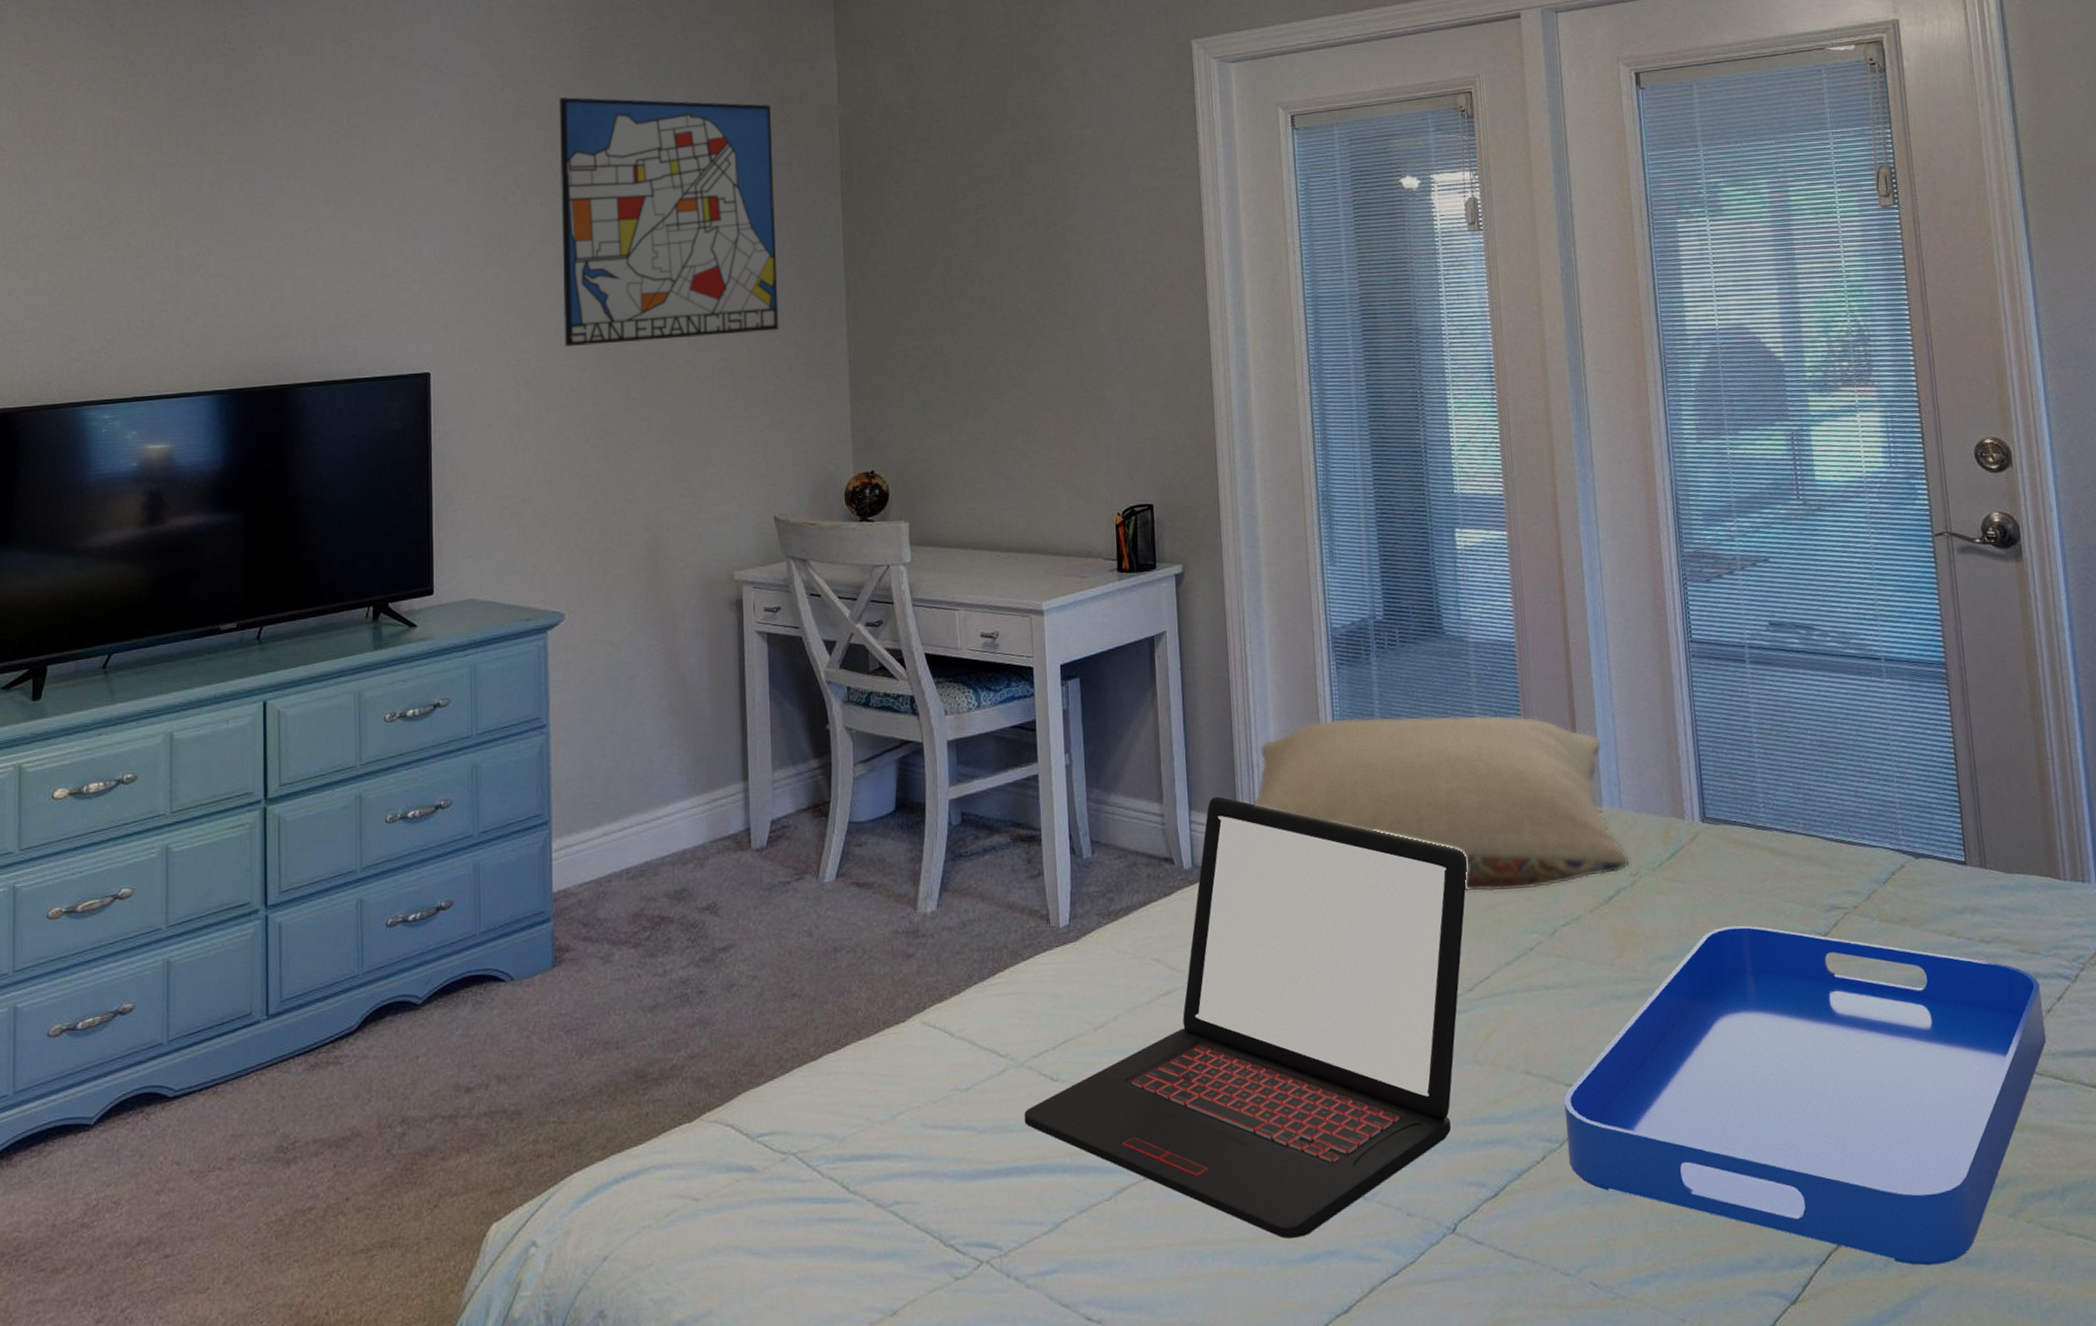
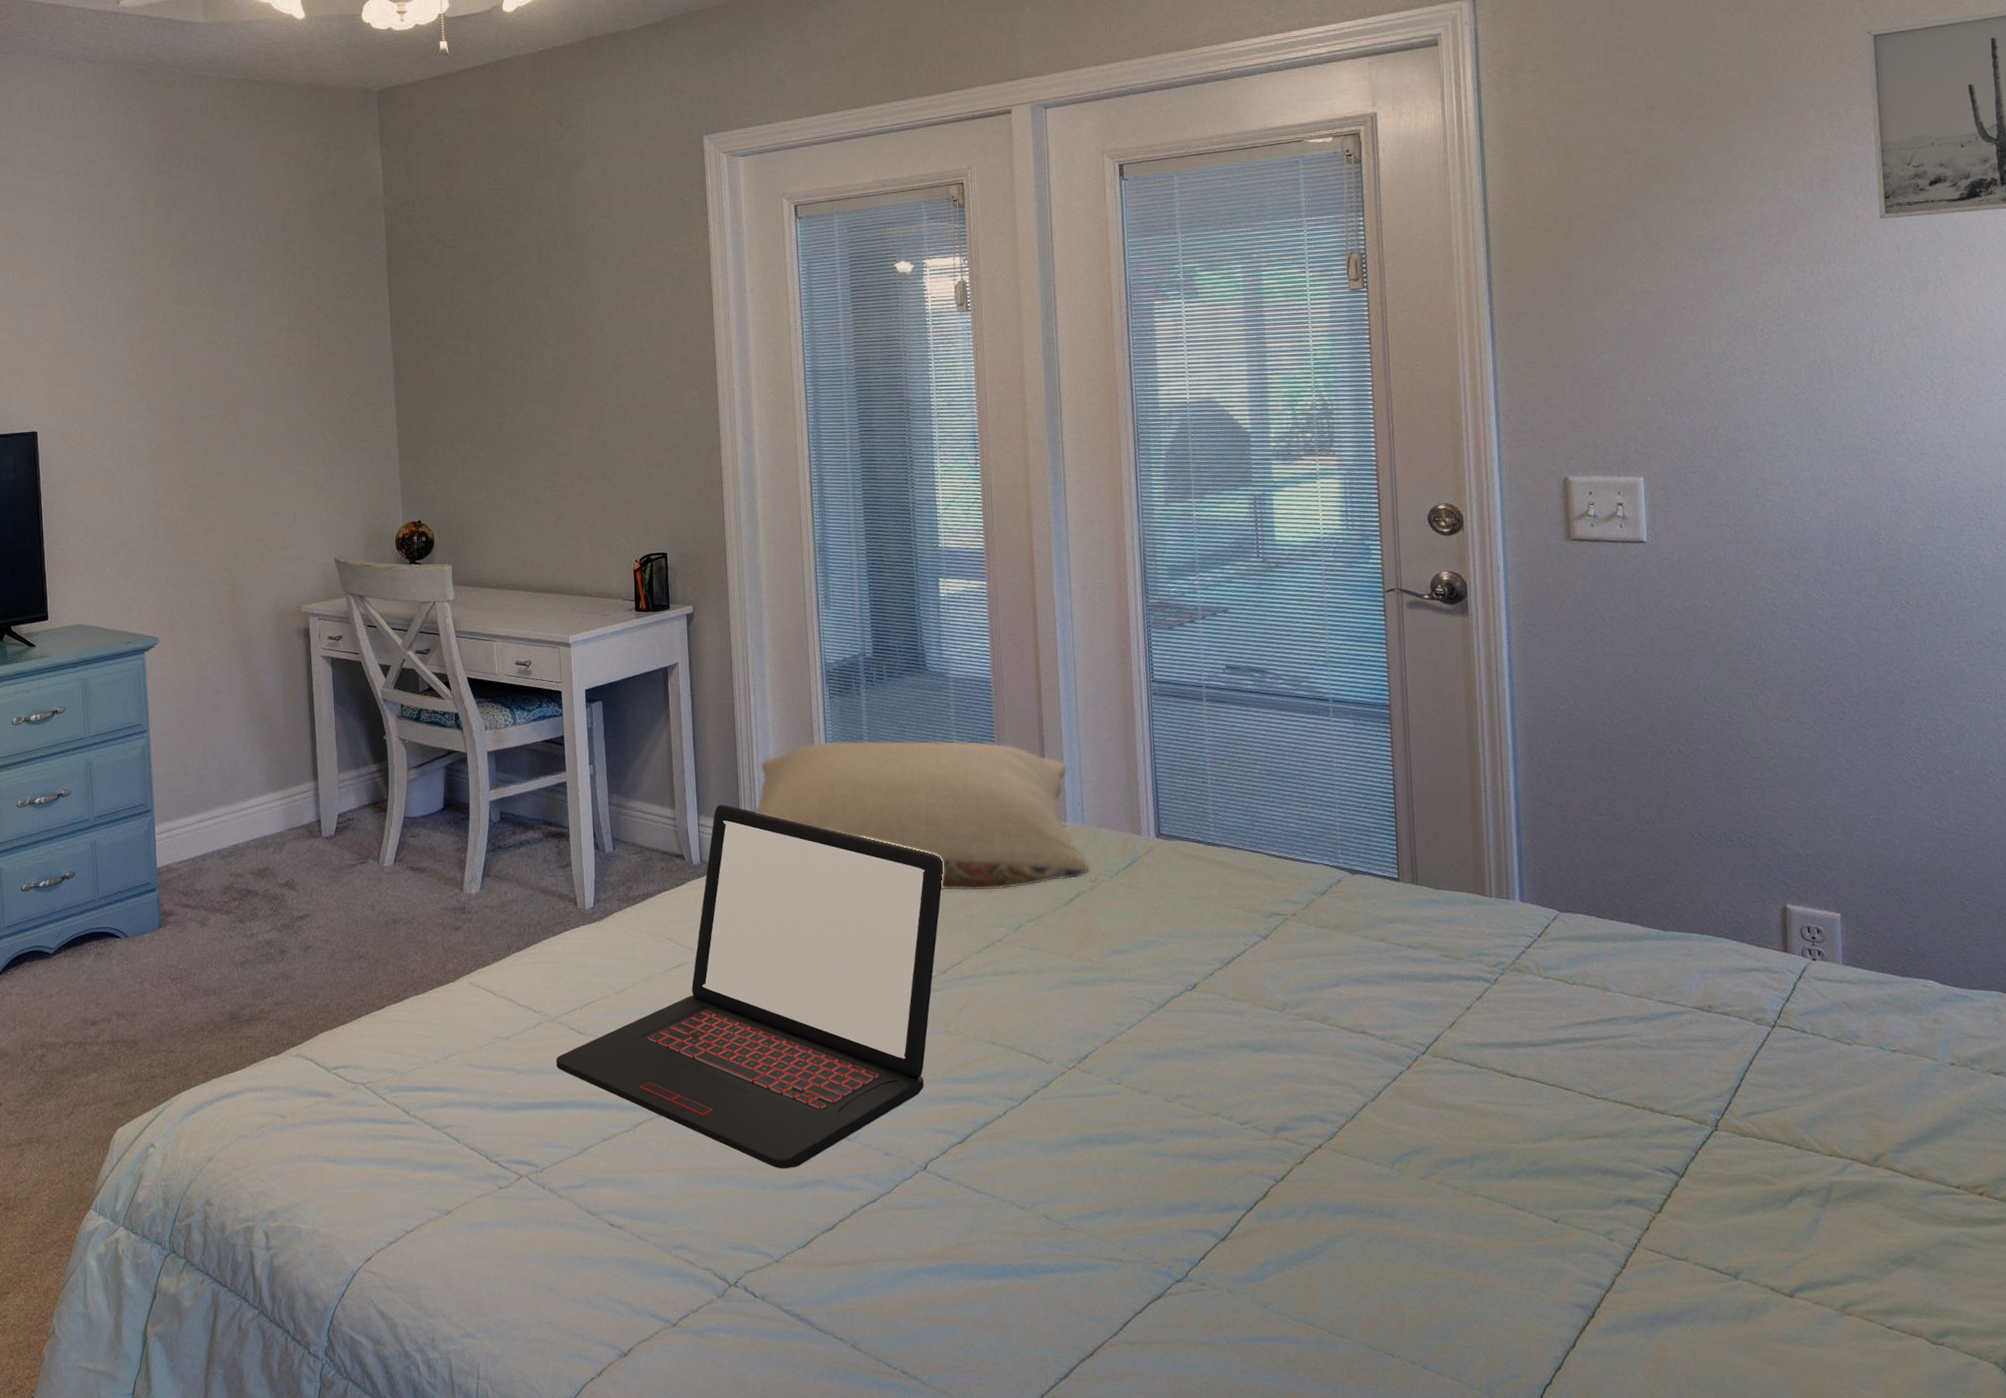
wall art: present [559,97,779,346] -> none [138,190,336,410]
serving tray: present [1564,925,2047,1266] -> none [1024,926,1465,1215]

